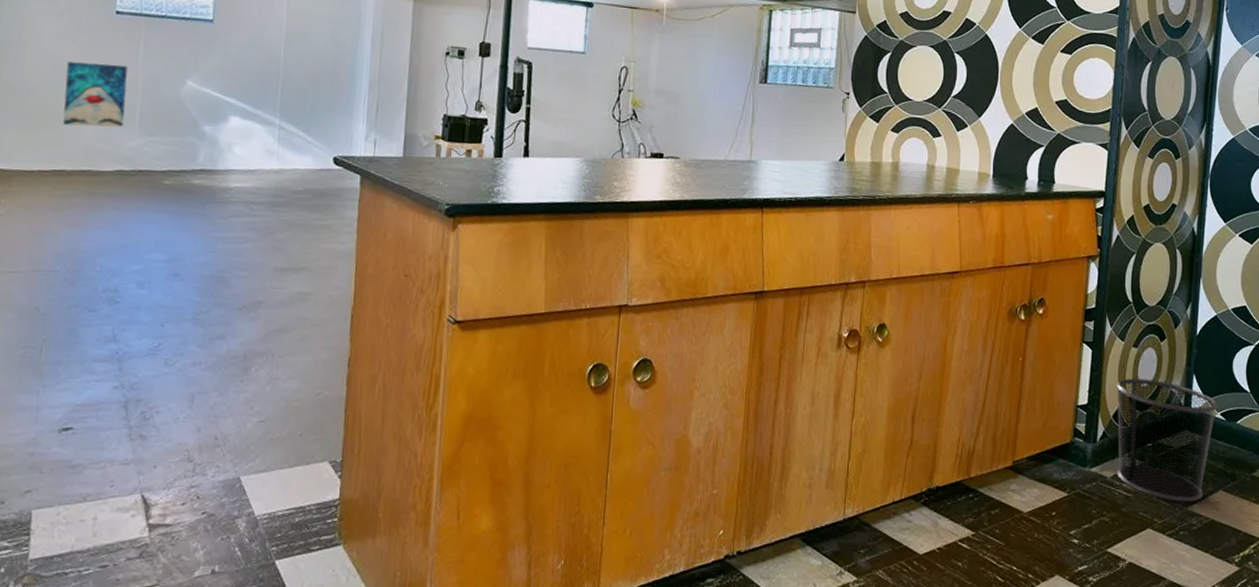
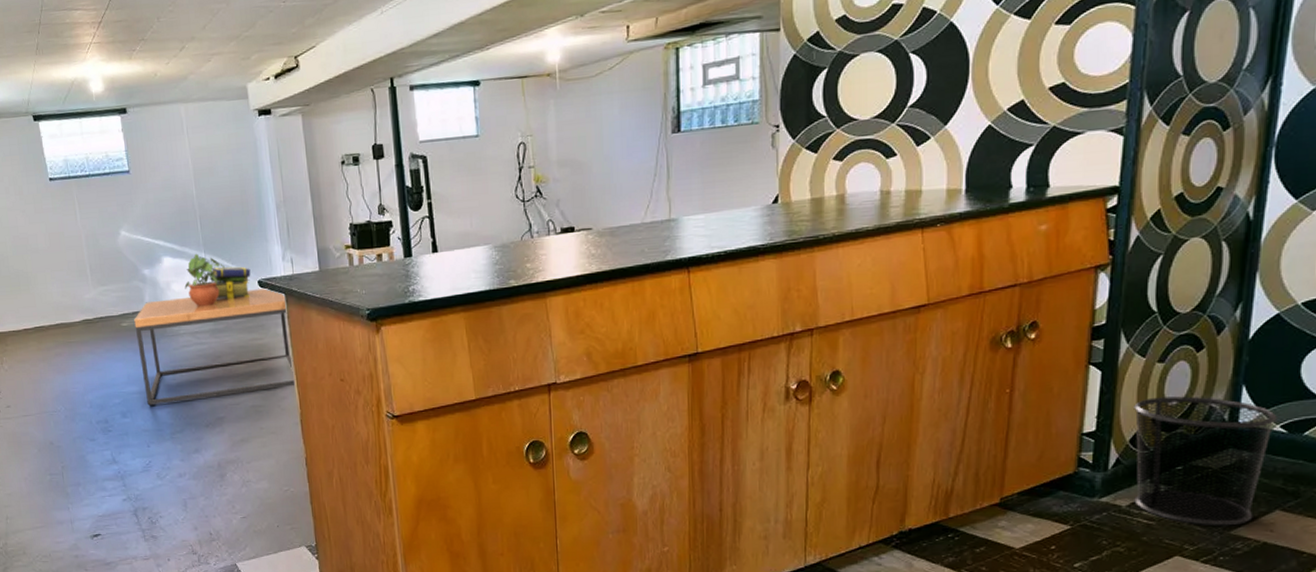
wall art: present [62,62,128,128] -> none [22,226,79,287]
coffee table: none [173,161,361,278] -> present [134,289,296,406]
potted plant: none [248,118,300,176] -> present [184,253,225,307]
stack of books: none [281,135,328,173] -> present [211,266,251,299]

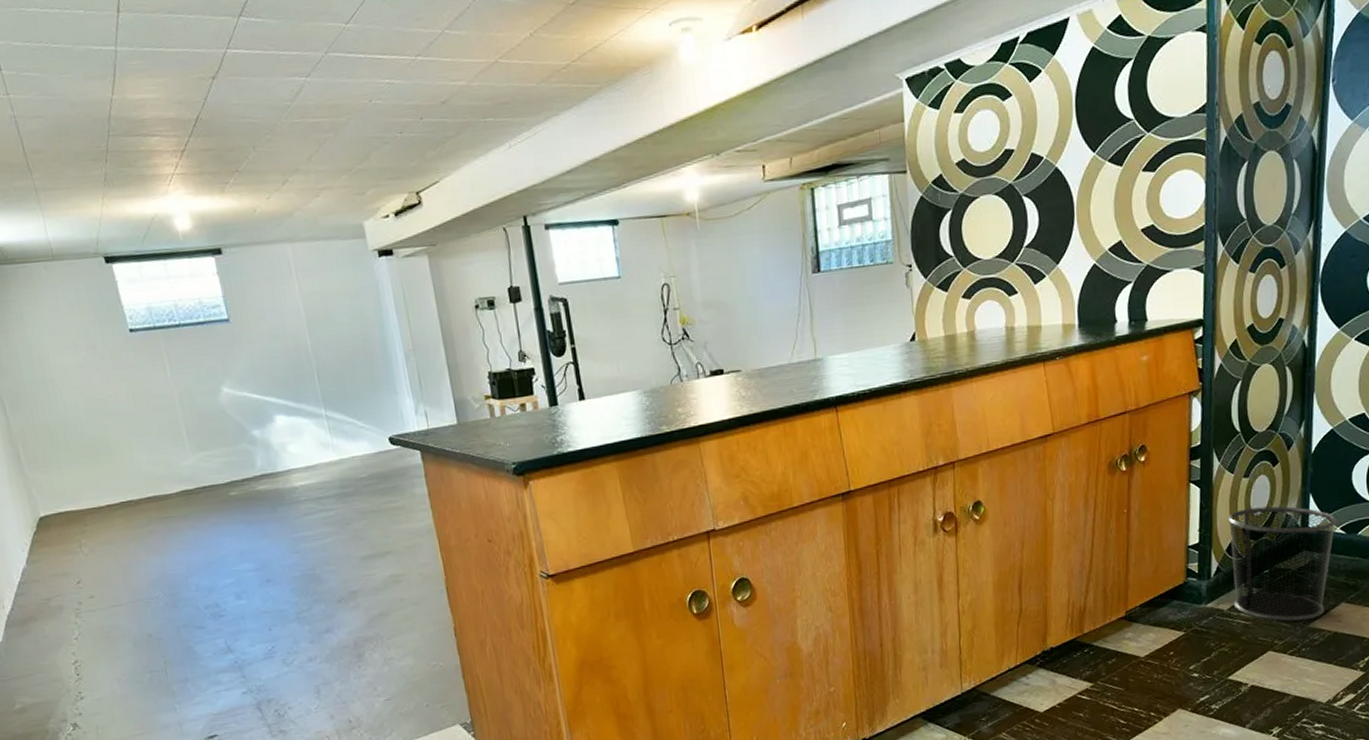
coffee table: present [134,289,296,406] -> none [244,446,439,584]
potted plant: present [184,253,225,307] -> none [303,409,350,470]
stack of books: present [211,266,251,299] -> none [334,422,381,459]

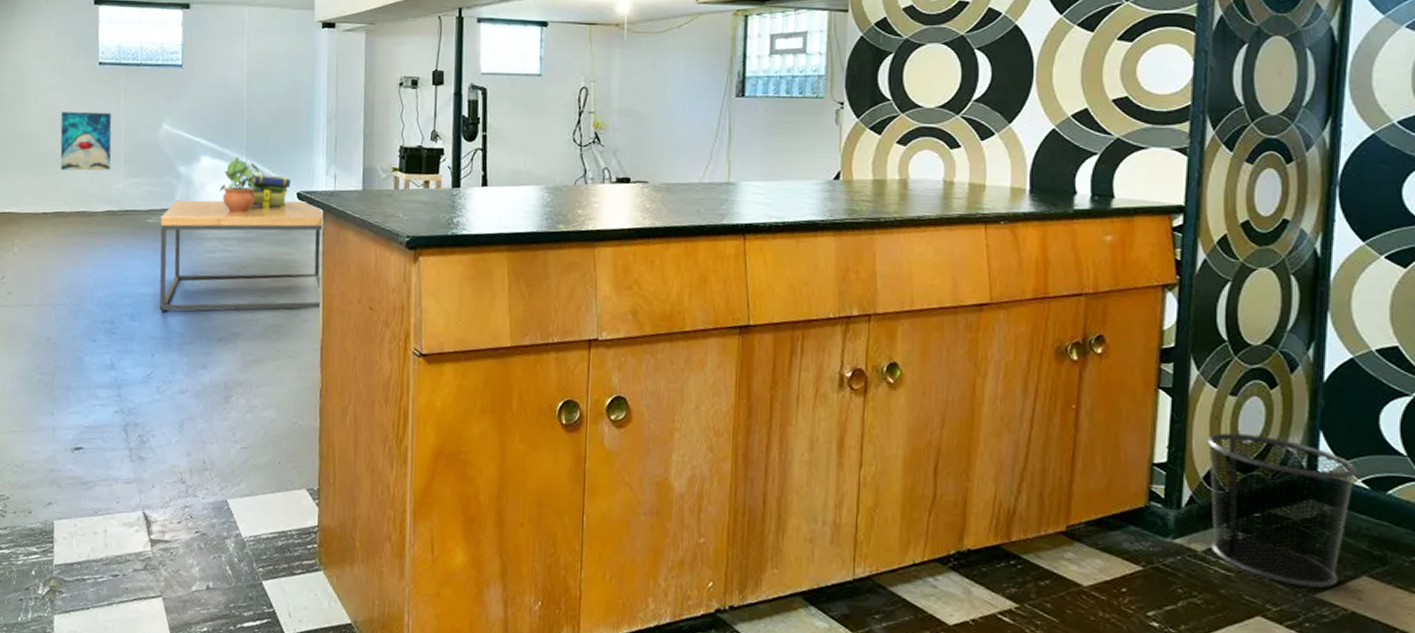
wall art: none [98,384,174,456] -> present [60,111,112,171]
coffee table: none [244,446,439,584] -> present [159,200,324,311]
potted plant: none [303,409,350,470] -> present [219,156,265,213]
stack of books: none [334,422,381,459] -> present [249,173,291,209]

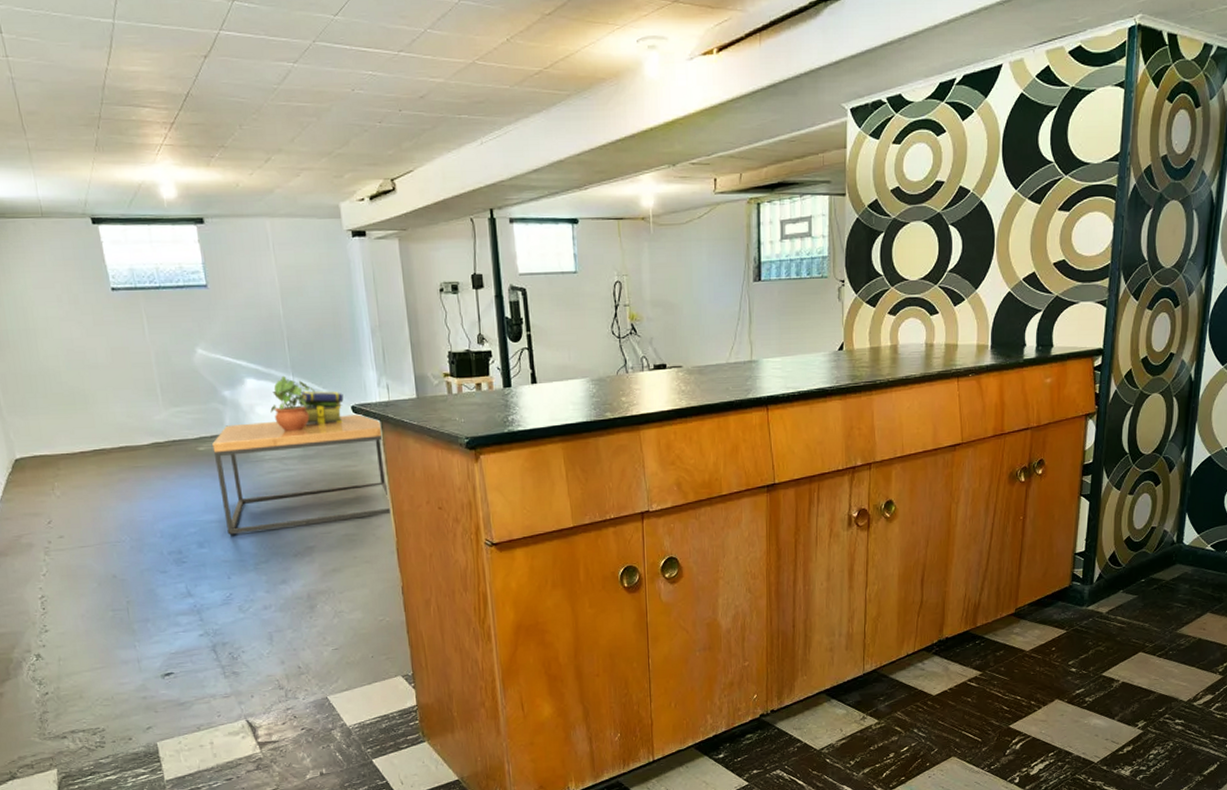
wall art: present [60,111,112,171] -> none [78,341,148,406]
waste bin: present [1207,432,1358,588] -> none [1111,522,1209,627]

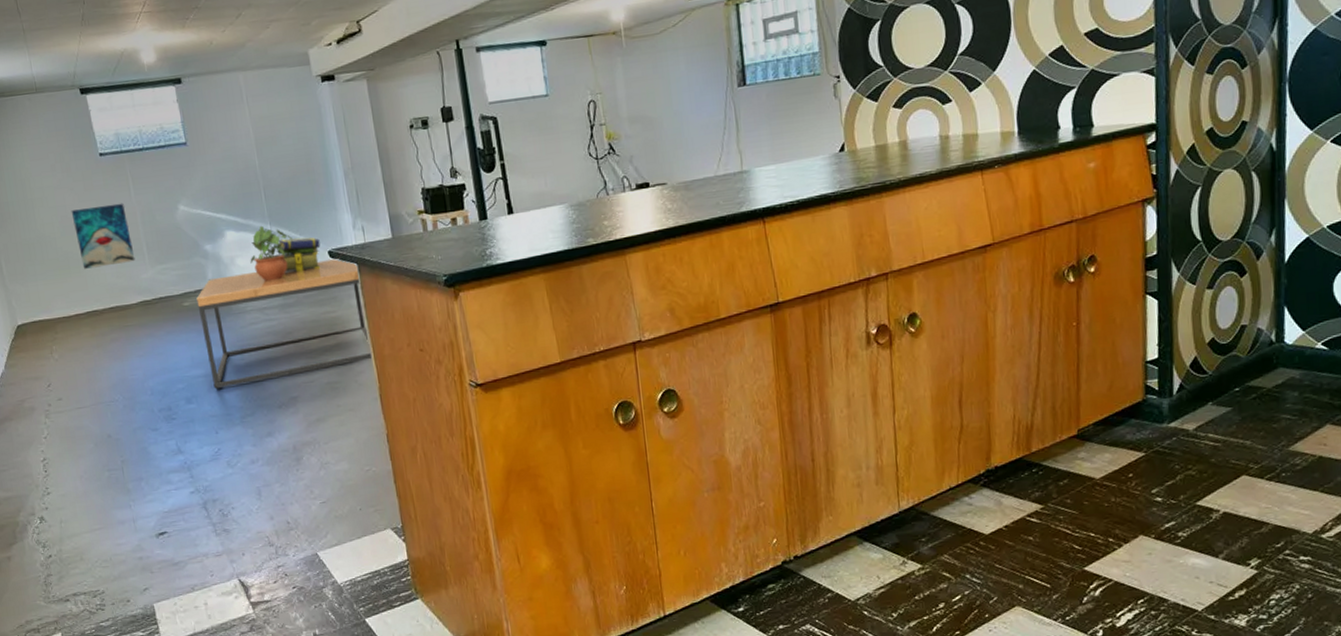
wall art: none [78,341,148,406] -> present [71,203,136,269]

